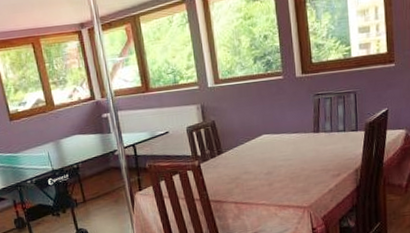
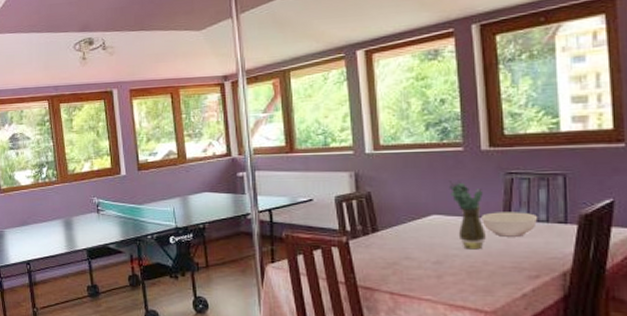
vase: none [273,104,302,160] -> present [448,180,486,250]
bowl: none [298,125,338,147] -> present [482,212,538,237]

